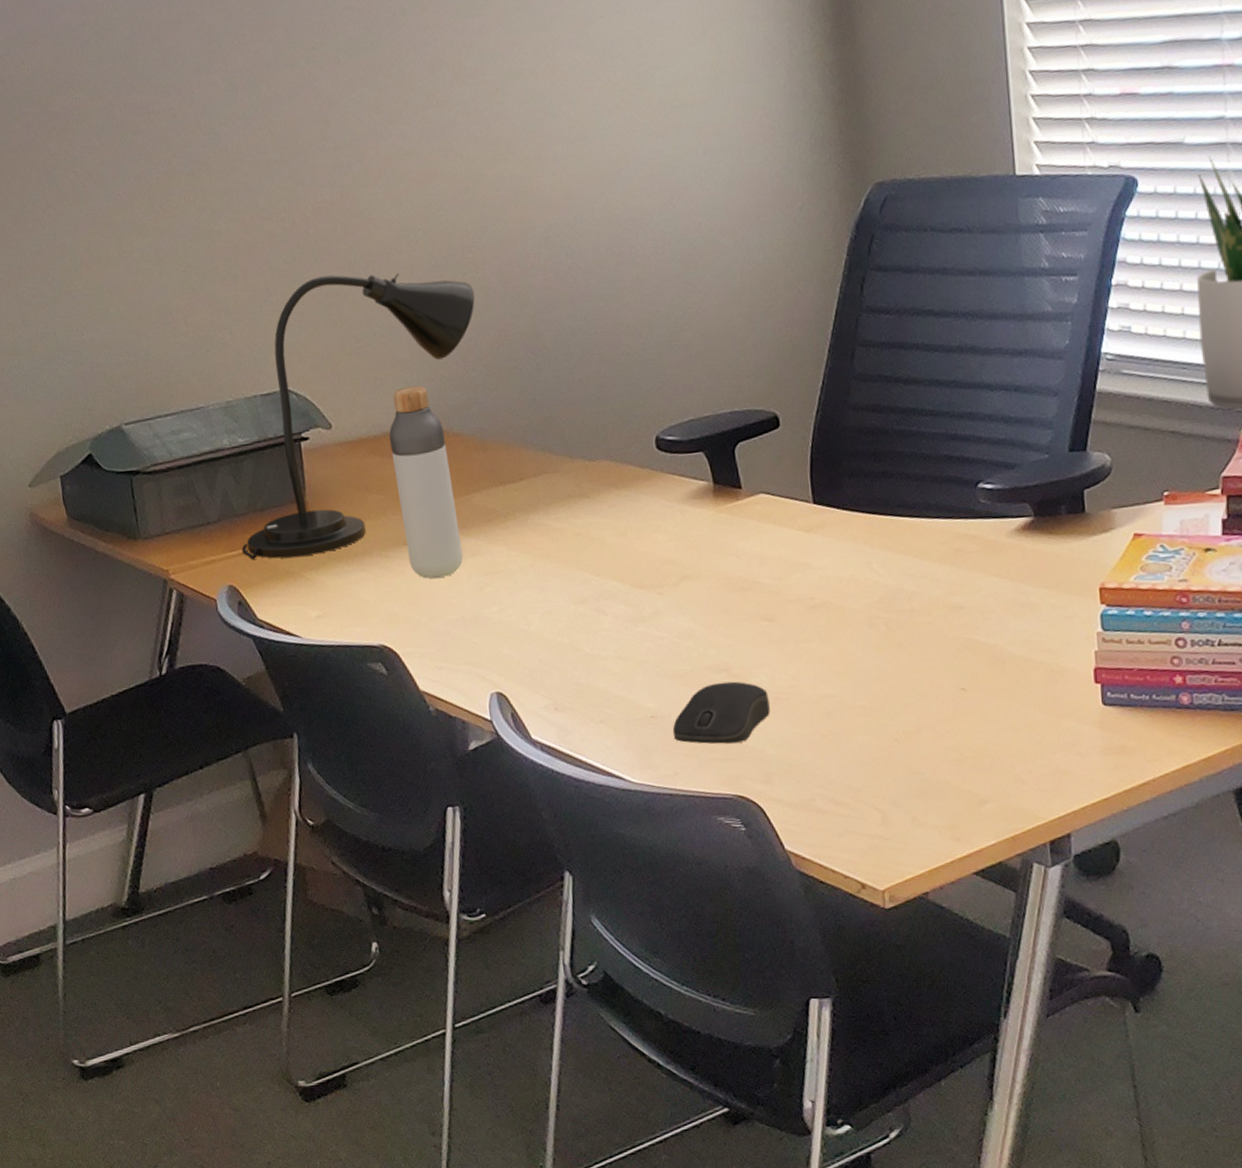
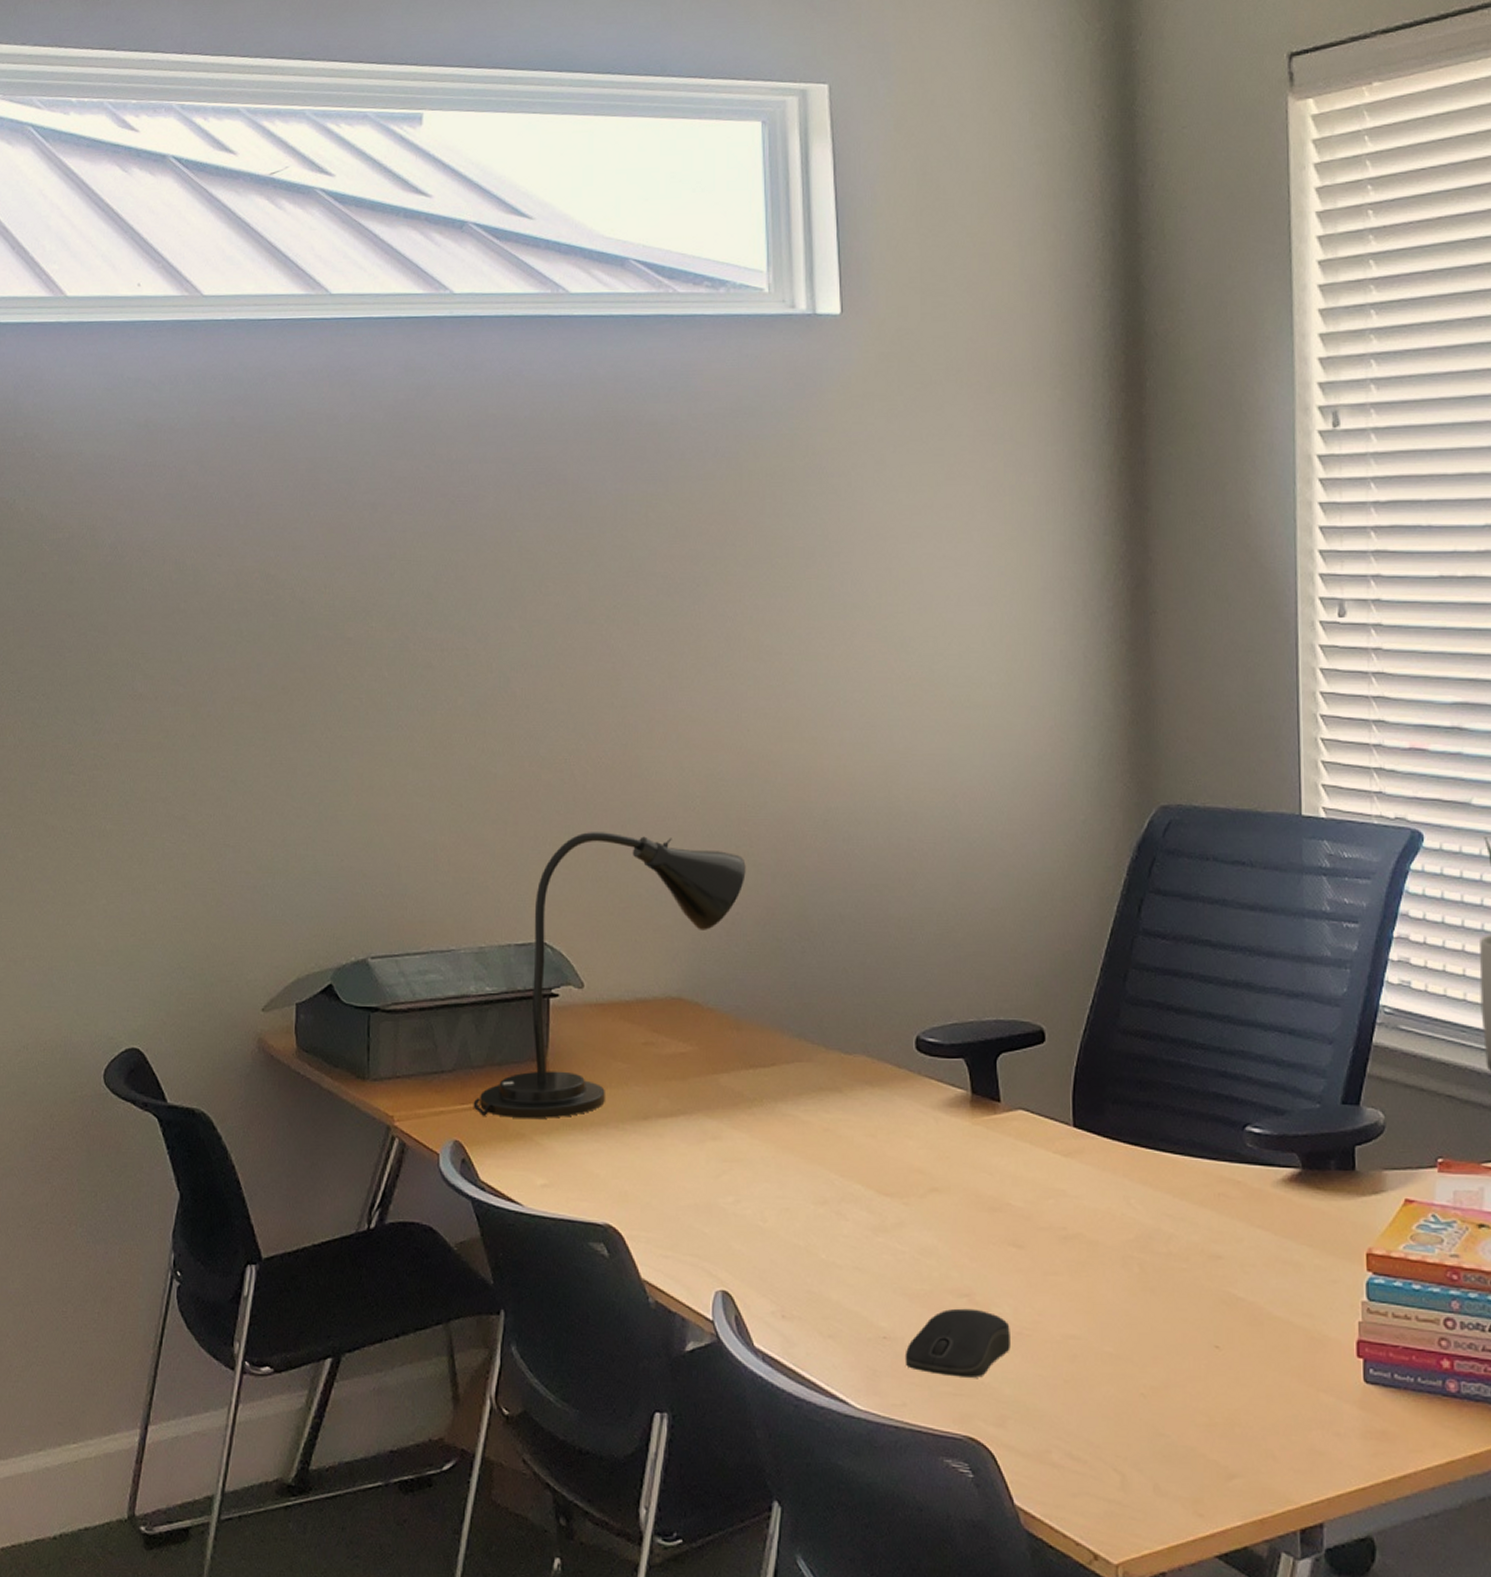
bottle: present [389,385,464,579] -> none [642,954,704,1158]

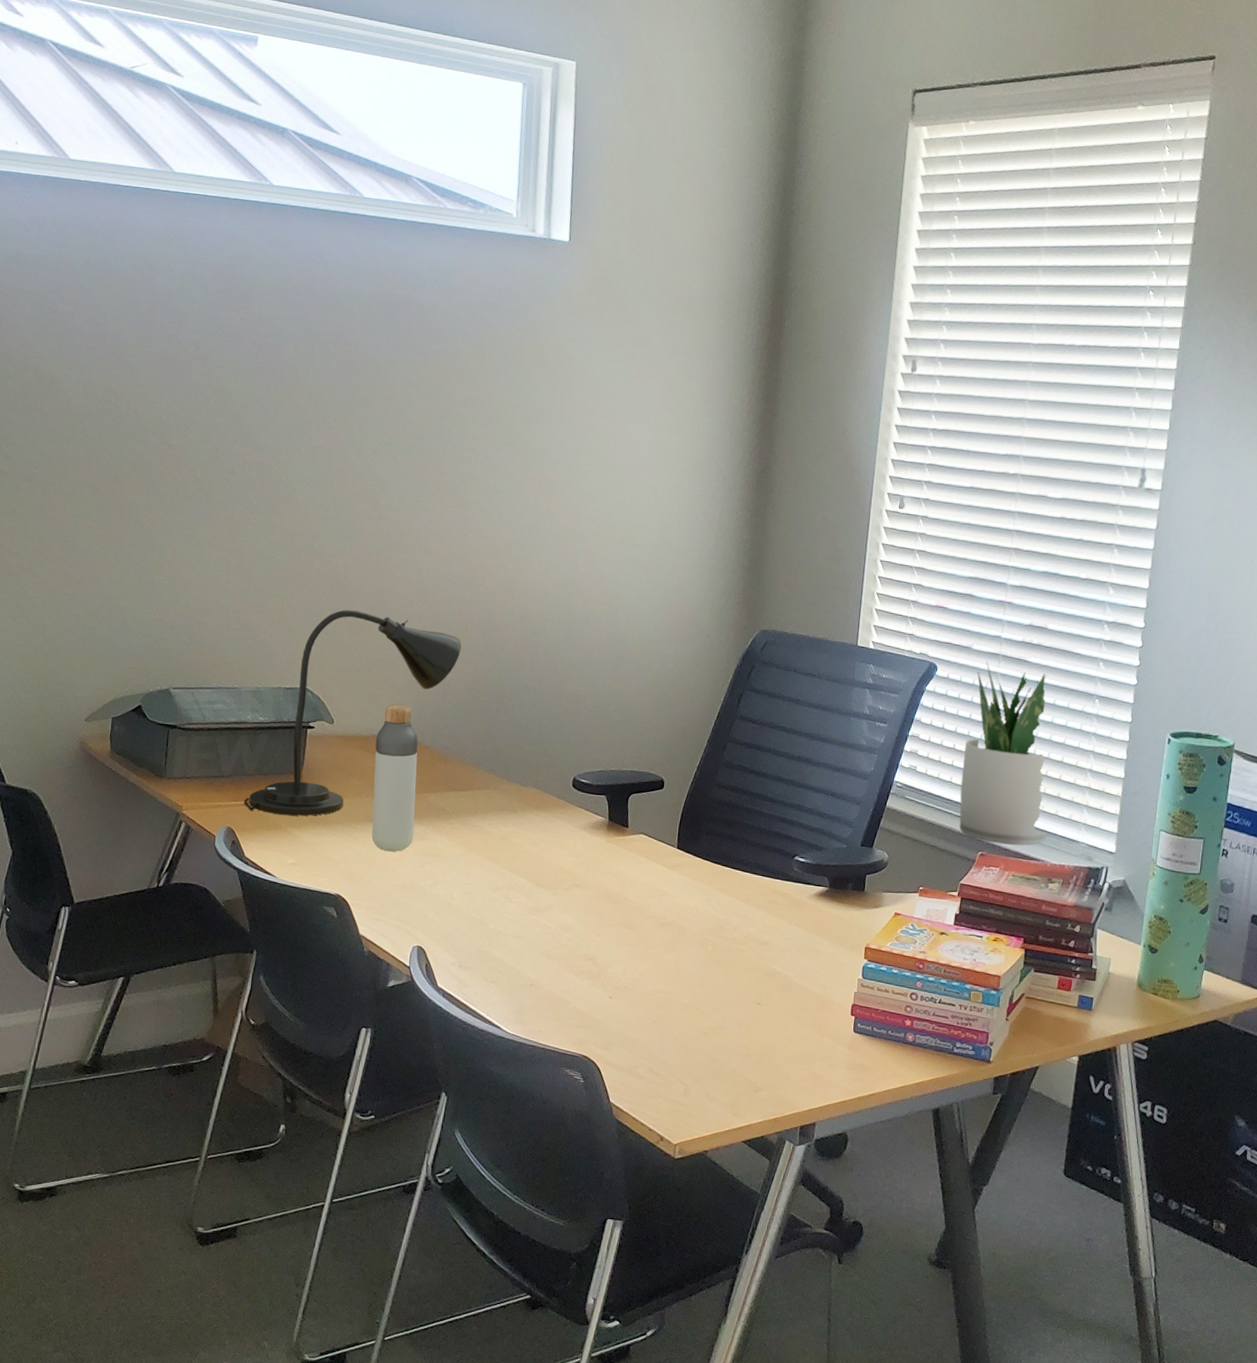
bottle: none [642,954,704,1158] -> present [371,704,418,852]
computer mouse: present [905,1308,1010,1378] -> none [543,968,619,1016]

